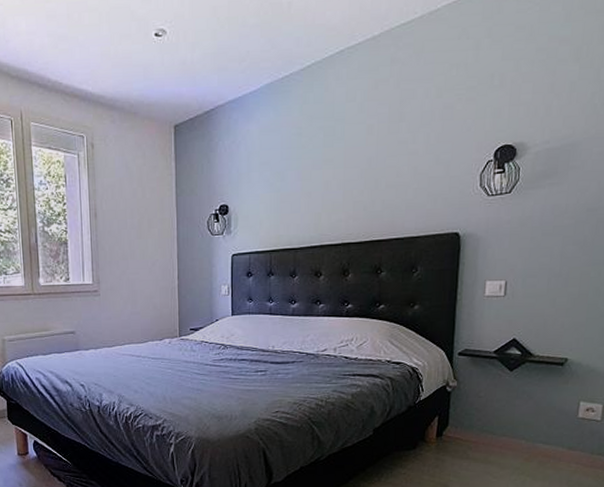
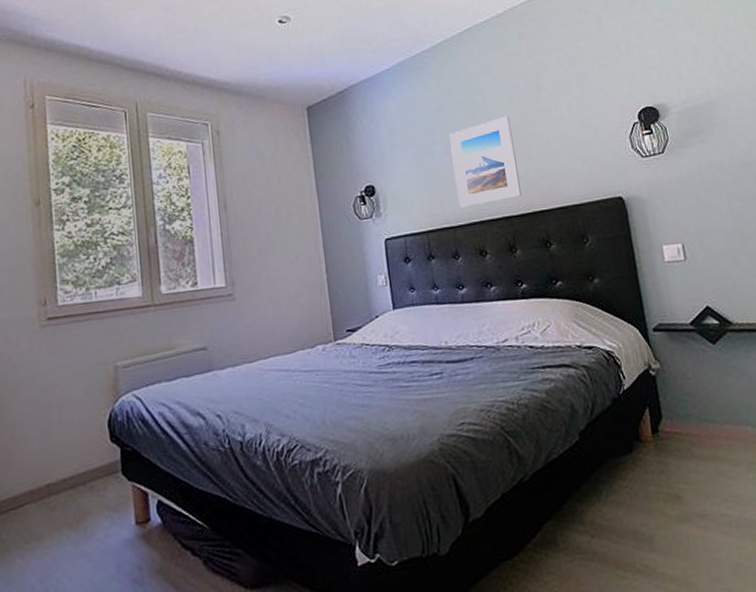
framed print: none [303,145,365,231] -> present [449,115,521,208]

